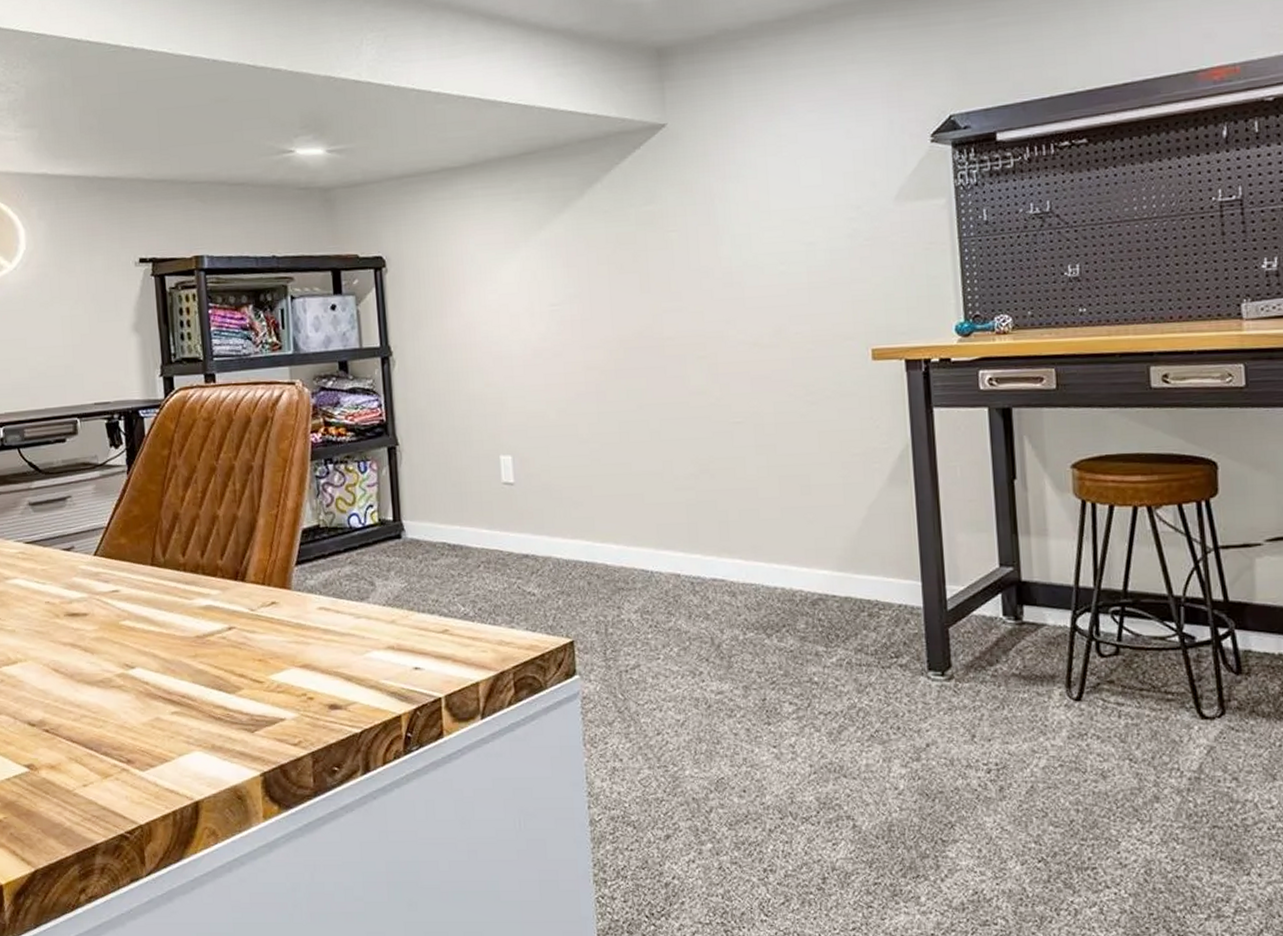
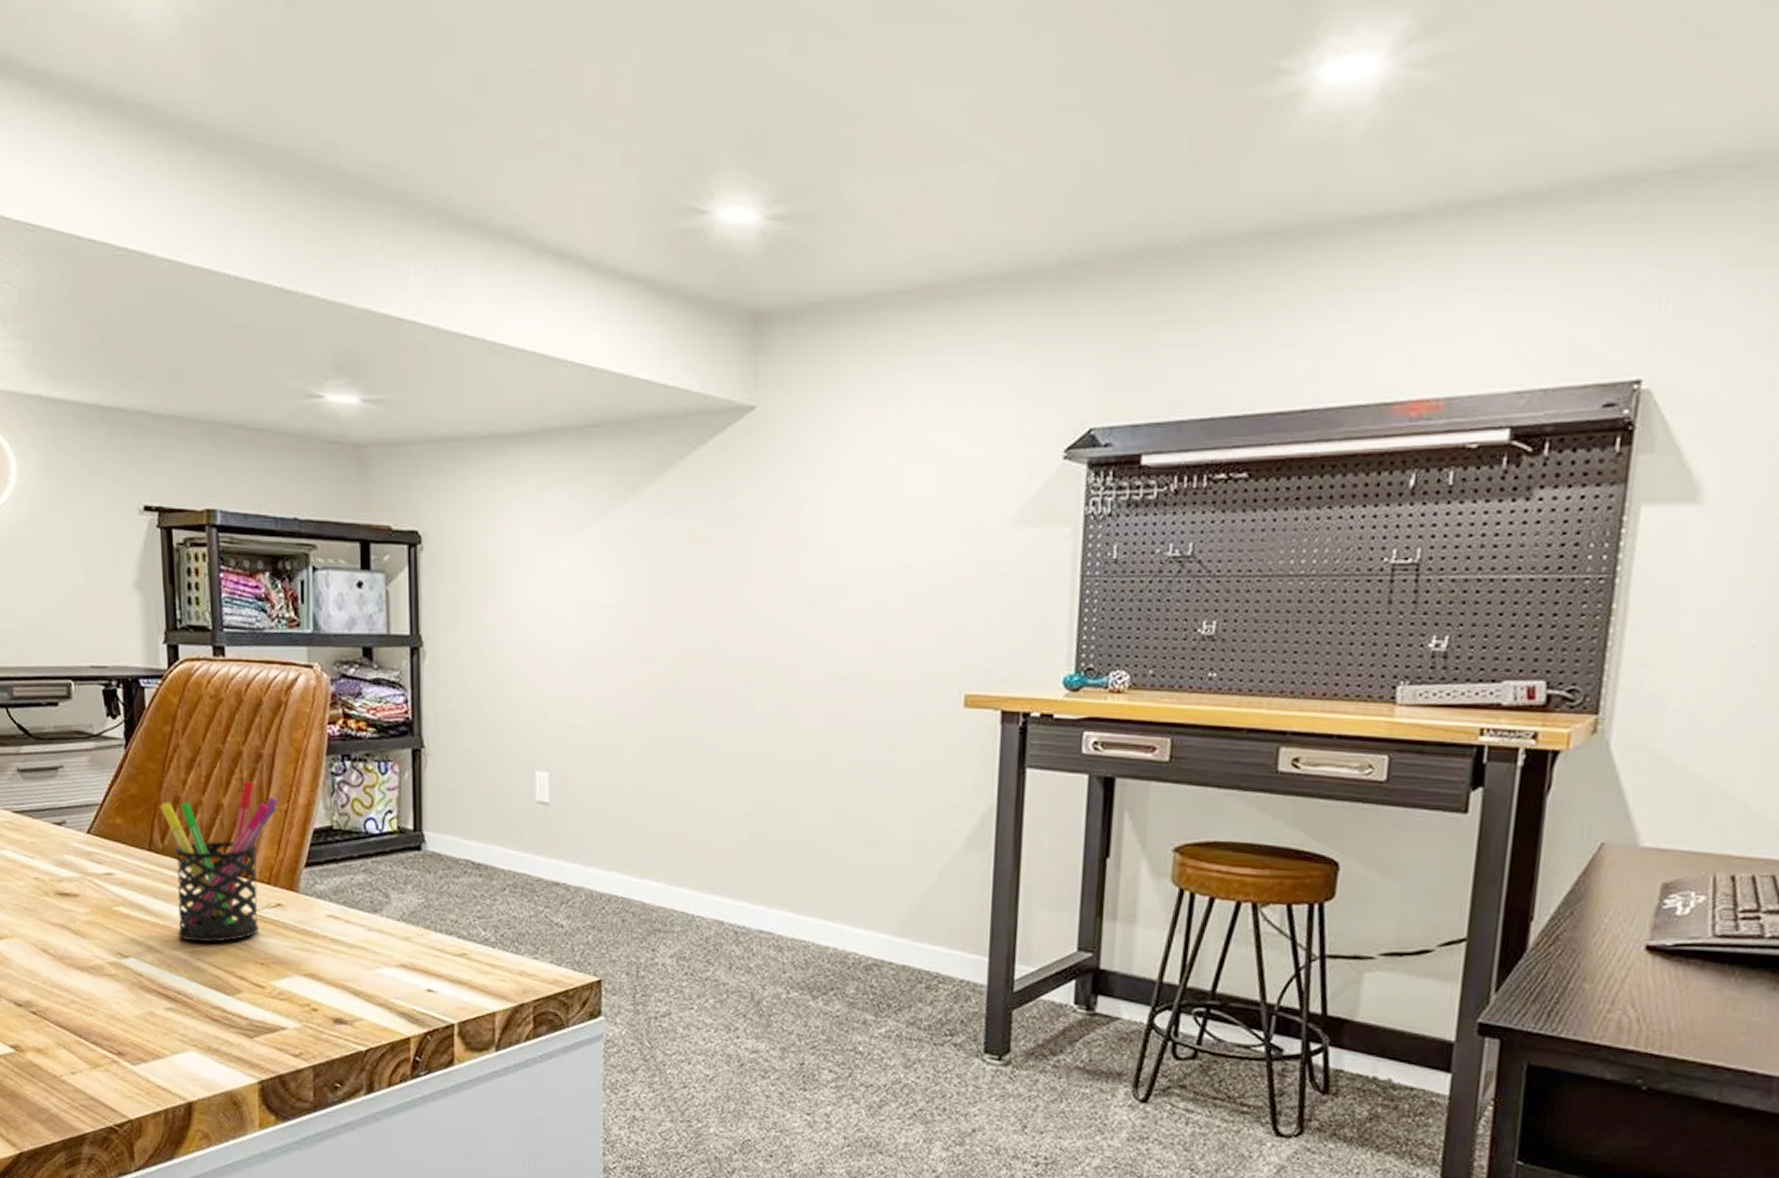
pen holder: none [160,492,269,646] -> present [160,781,279,943]

